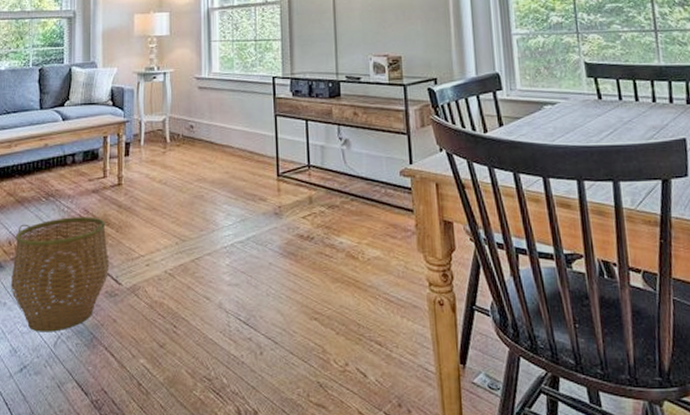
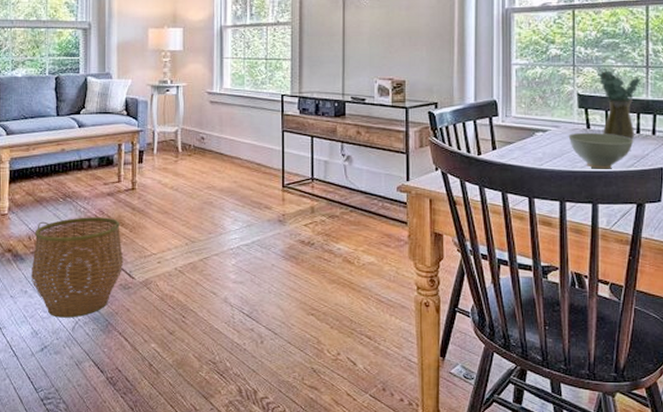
bowl: none [579,103,651,143] -> present [568,132,634,169]
vase: none [603,33,651,110] -> present [598,66,640,140]

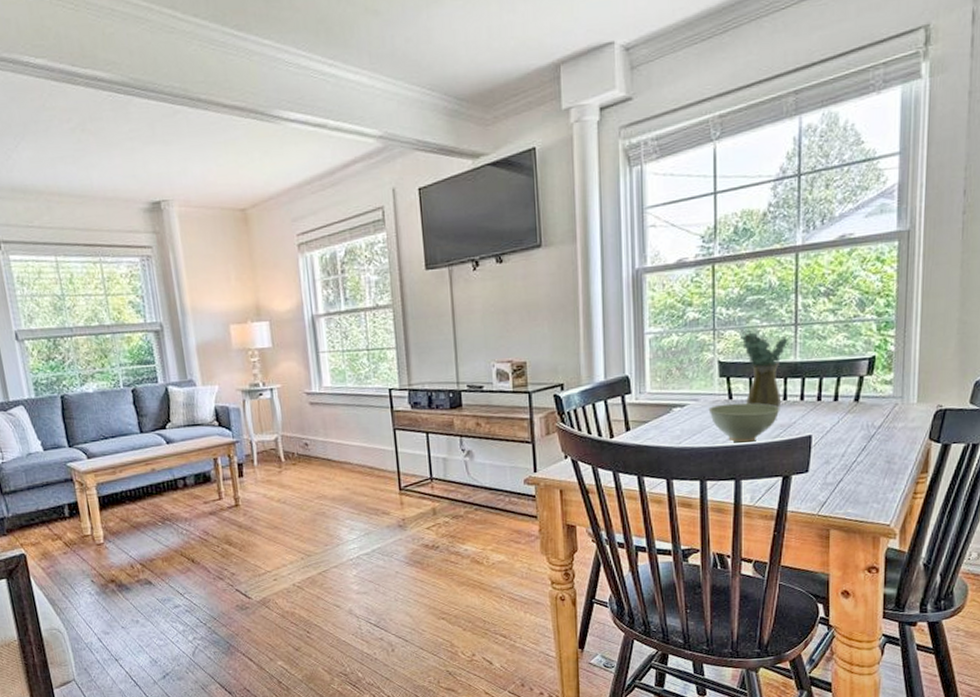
basket: present [30,217,124,318] -> none [136,537,237,644]

